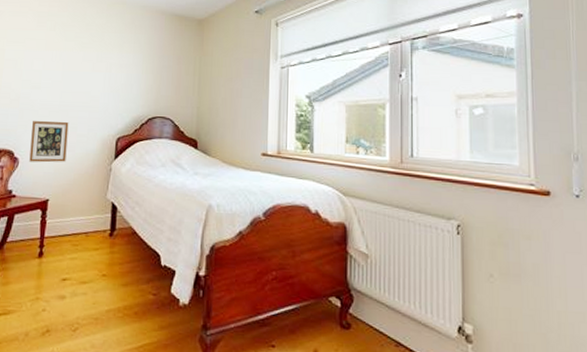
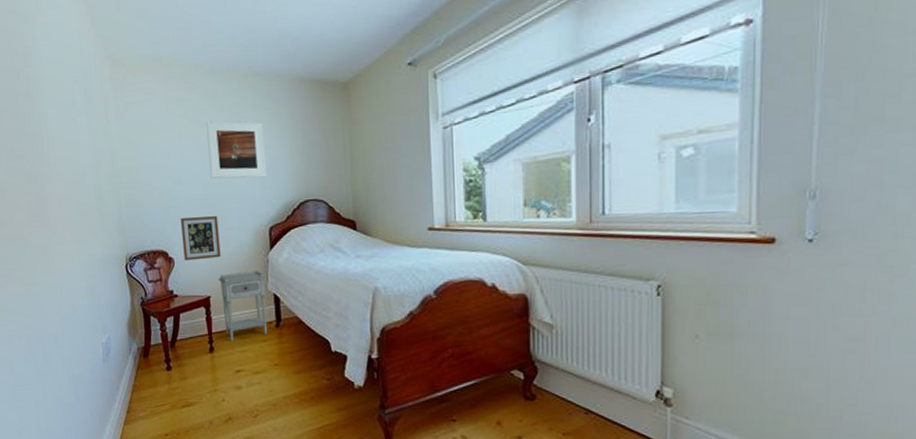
nightstand: none [58,178,107,248] -> present [218,271,268,341]
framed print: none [68,36,124,92] -> present [206,120,268,179]

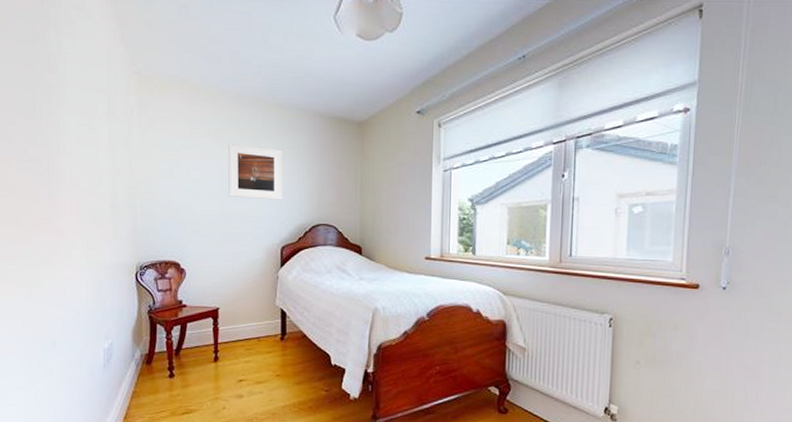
picture frame: present [181,215,221,261] -> none [196,231,233,273]
nightstand: present [218,271,268,341] -> none [228,286,275,352]

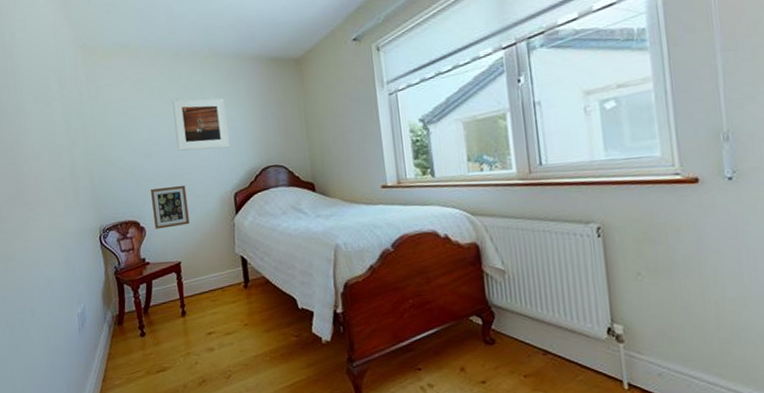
picture frame: none [196,231,233,273] -> present [151,185,190,229]

